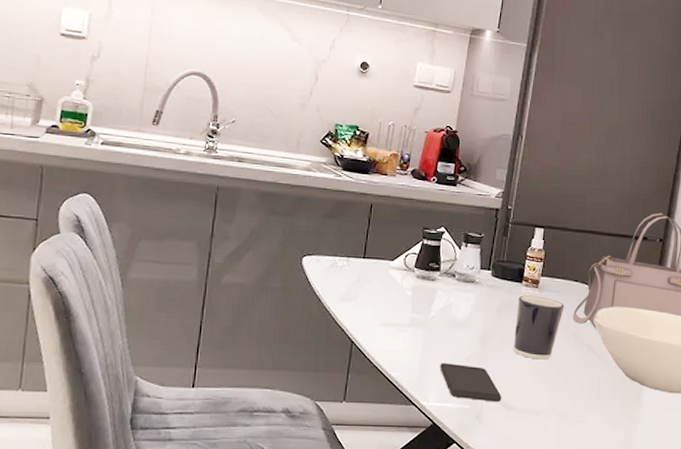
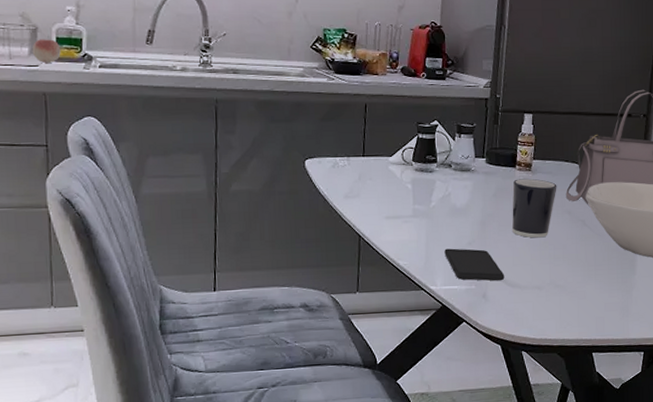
fruit: none [34,111,64,136] -> present [32,39,61,63]

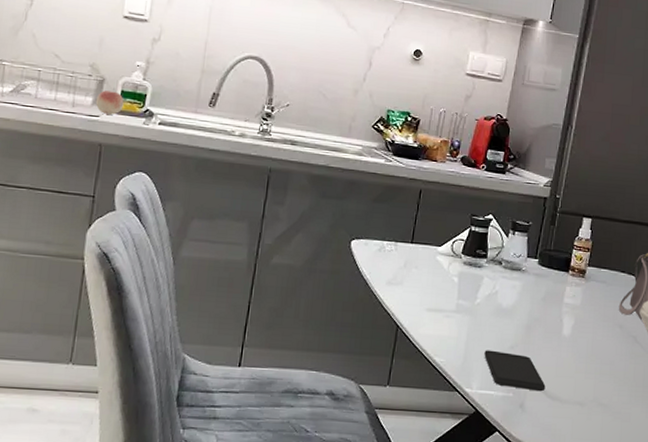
mug: present [512,178,557,238] -> none [559,284,611,350]

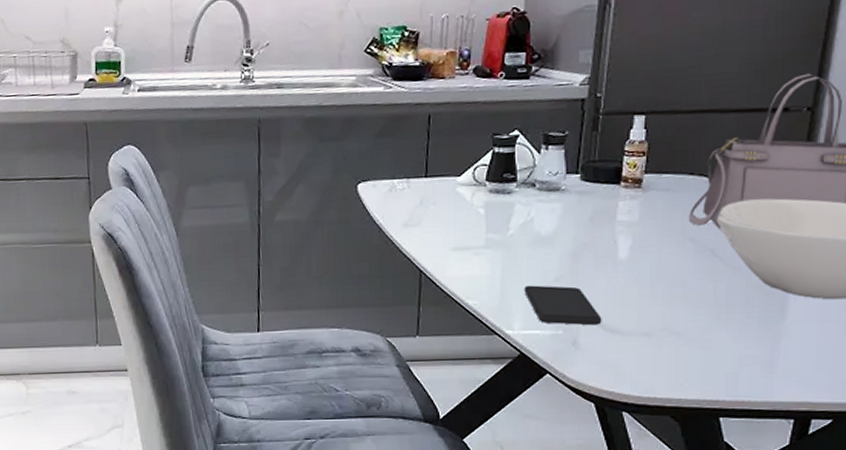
fruit: present [95,90,124,115] -> none [72,64,101,90]

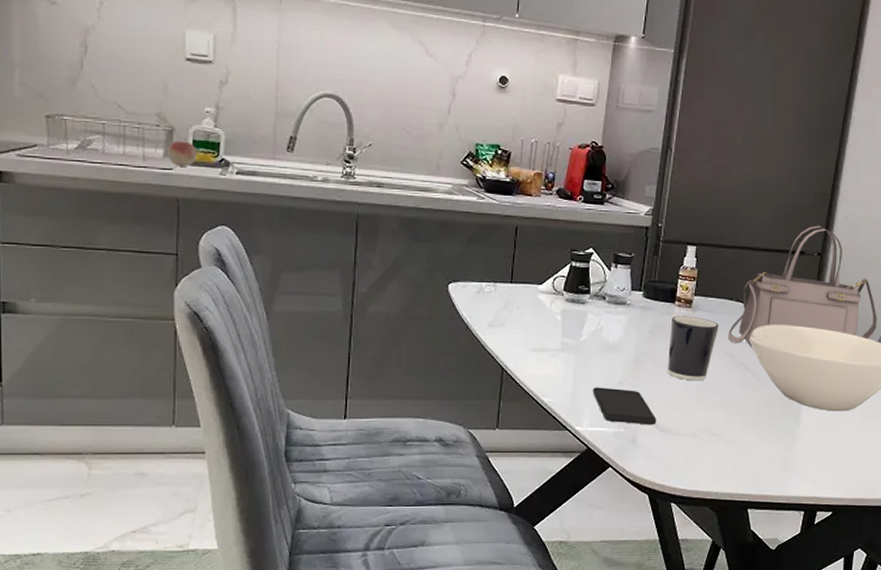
fruit: none [72,64,101,90] -> present [167,141,197,167]
mug: none [614,197,677,273] -> present [668,316,719,381]

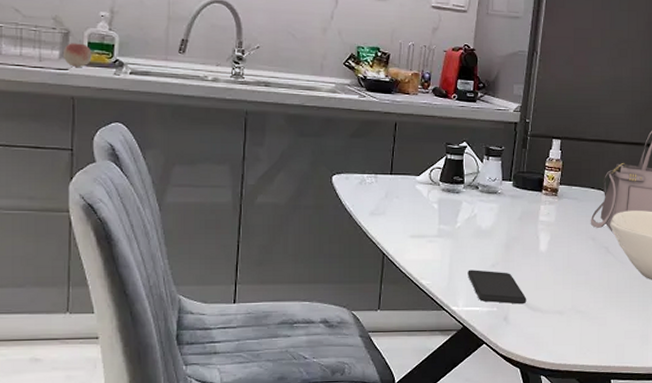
mug: present [668,316,719,381] -> none [536,203,582,263]

